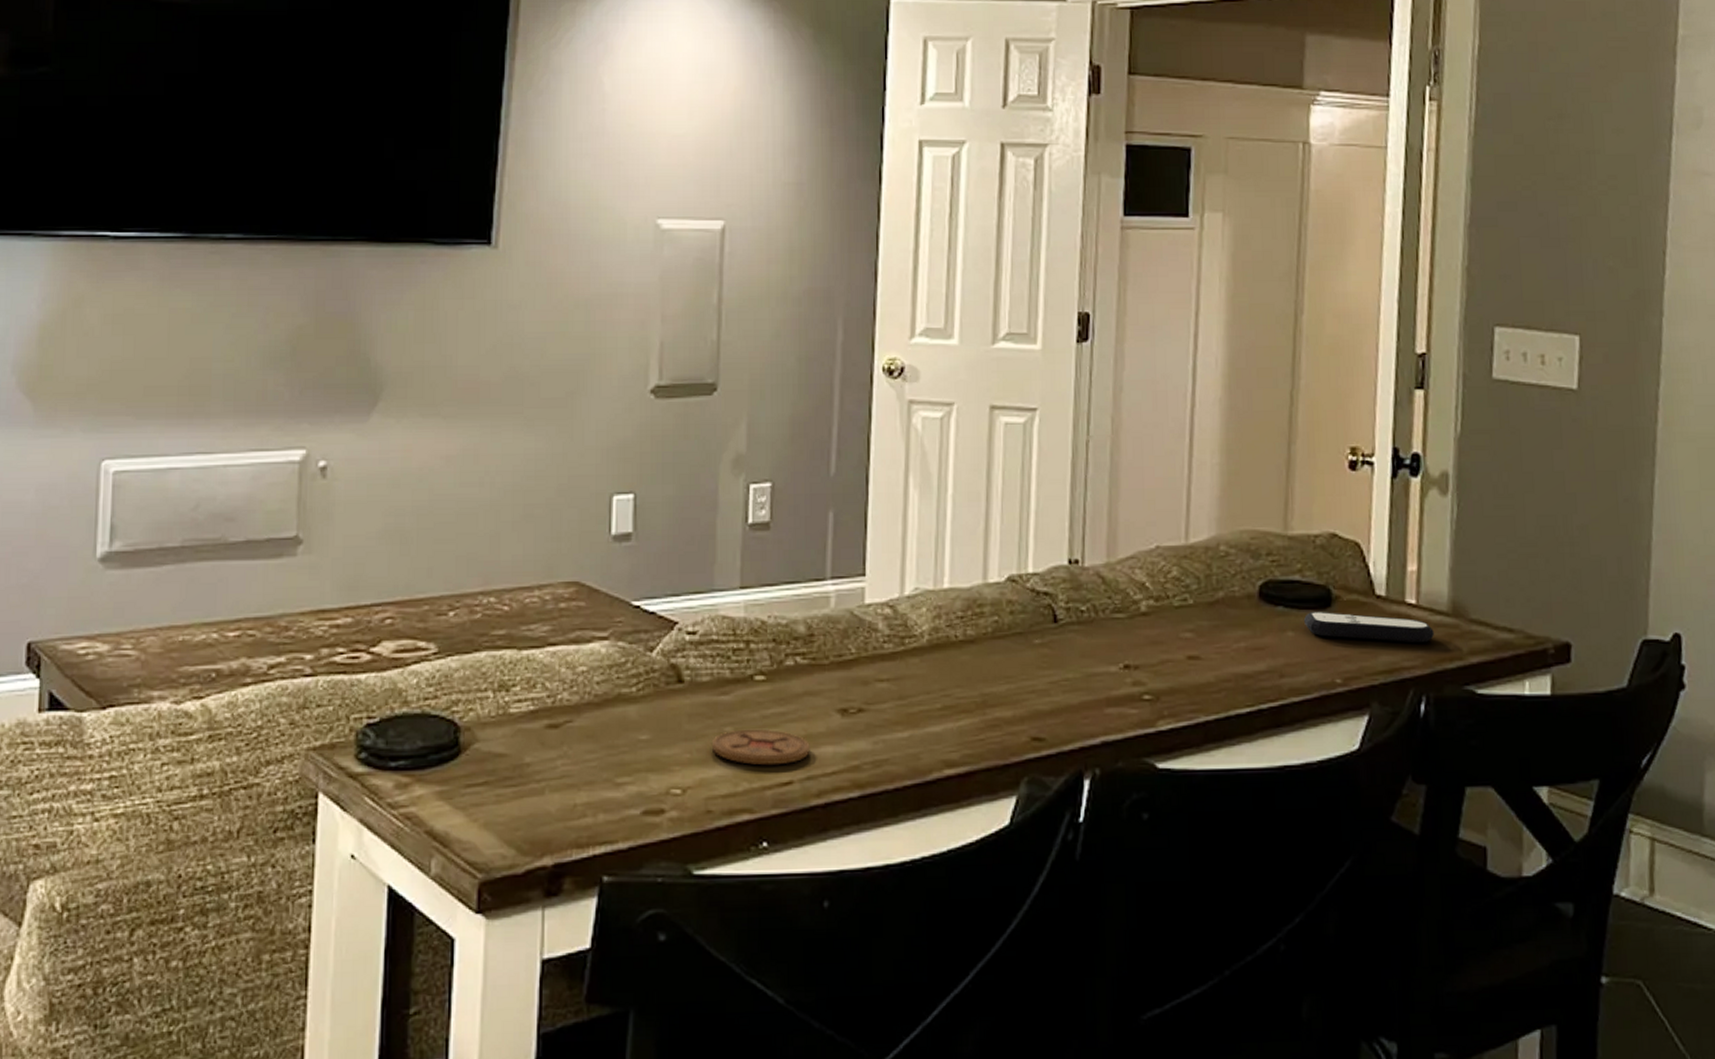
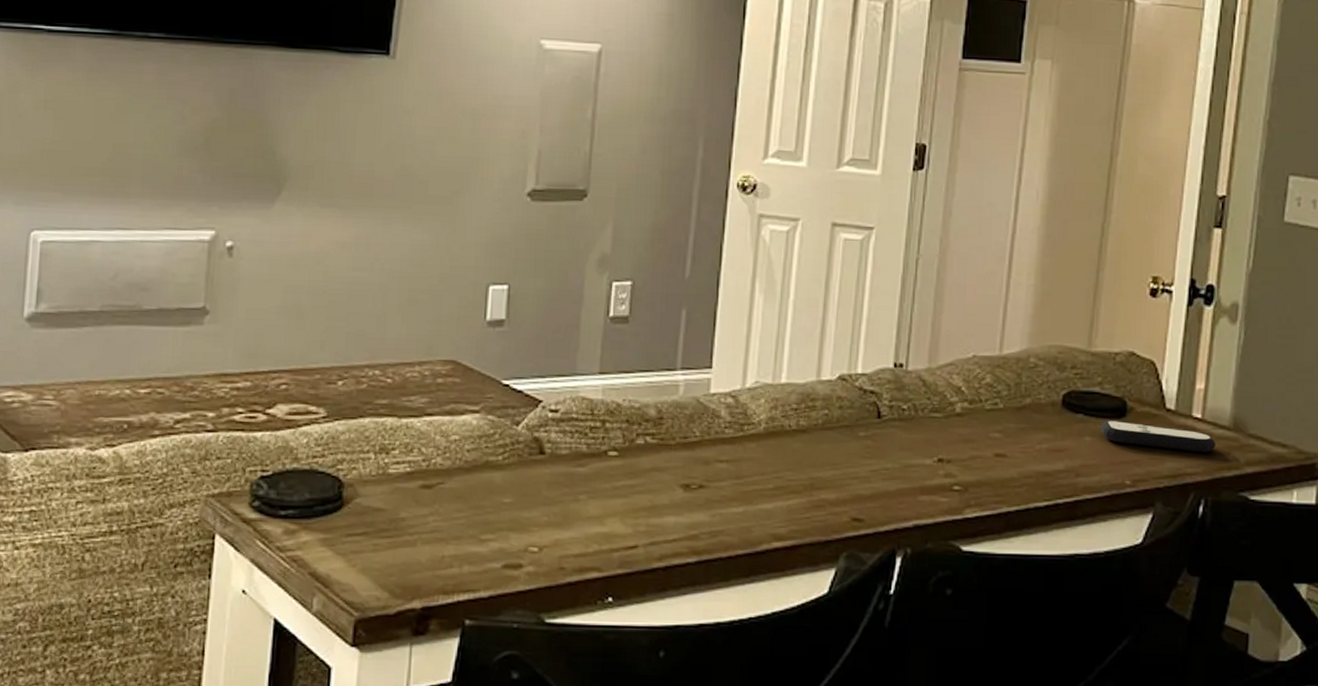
coaster: present [711,728,810,766] -> none [567,498,655,531]

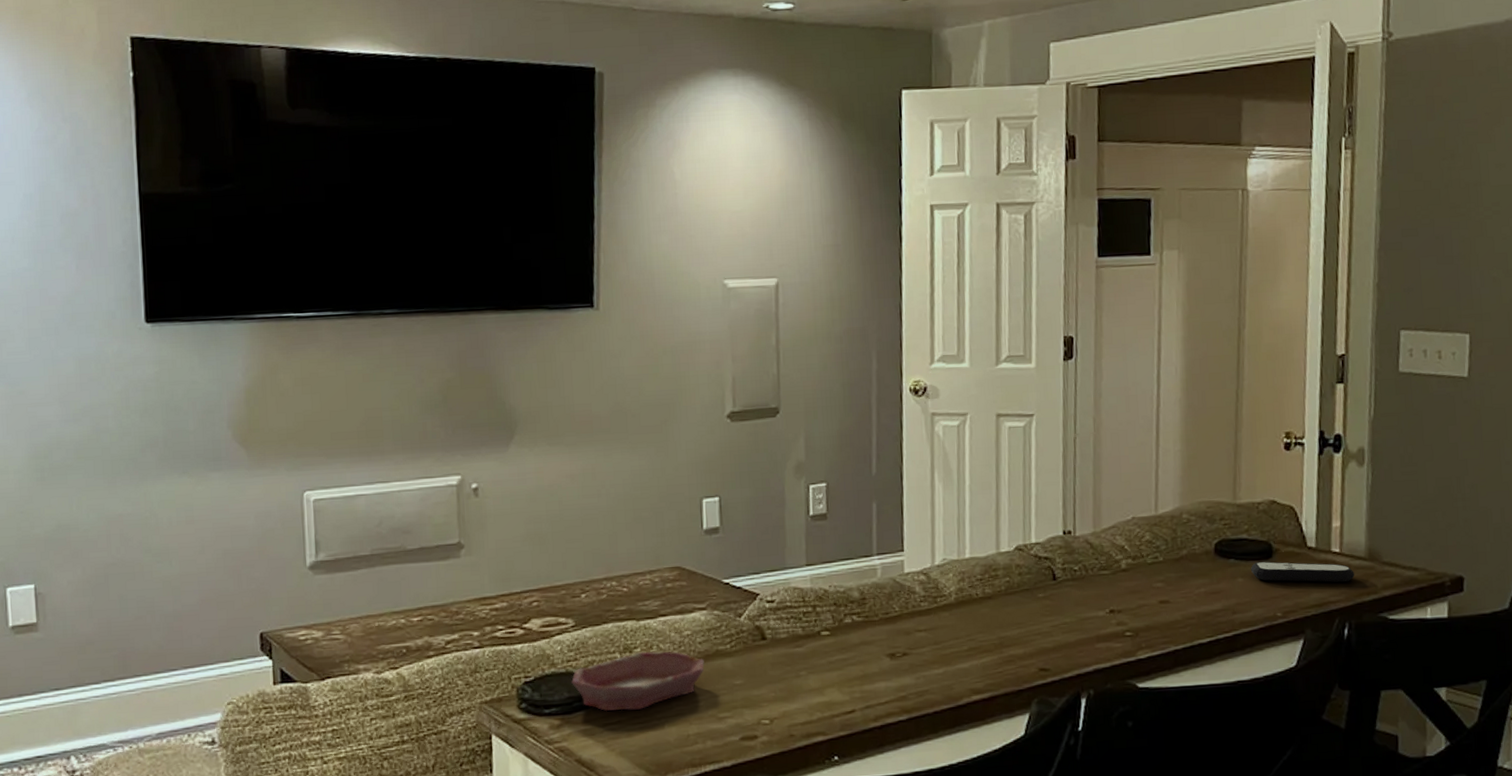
bowl: none [315,454,471,521] -> present [571,651,705,712]

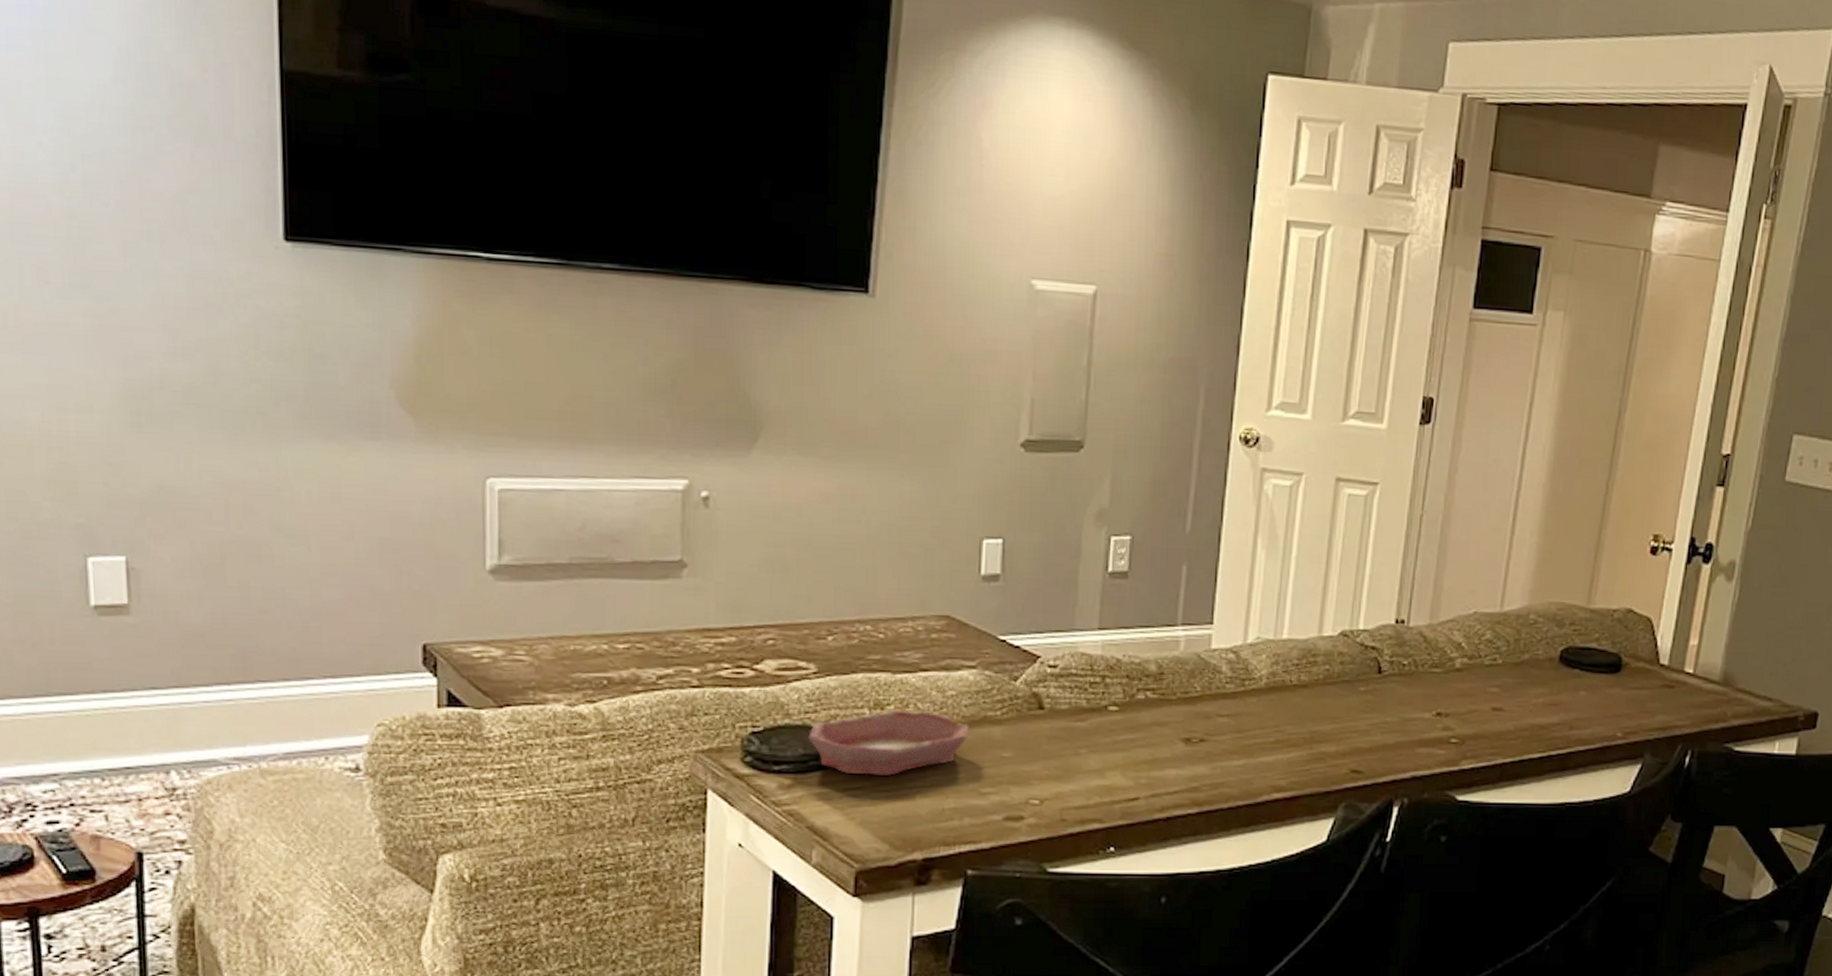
remote control: present [1250,561,1354,582] -> none [1595,675,1705,706]

